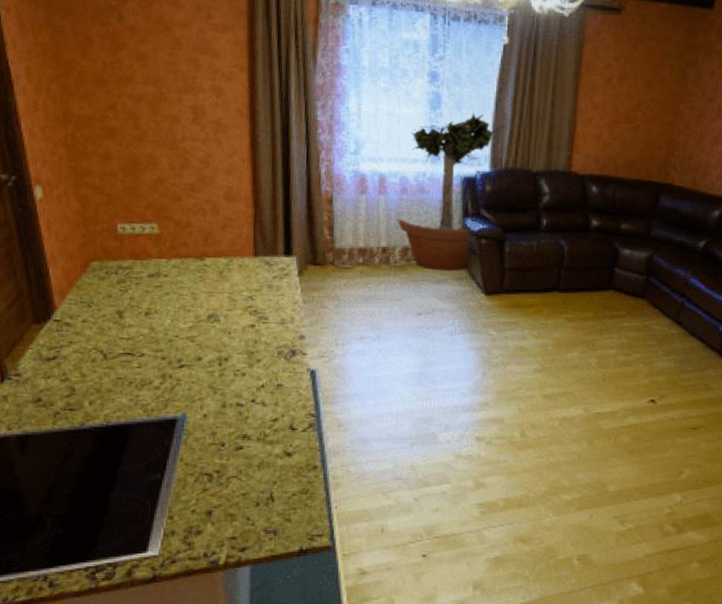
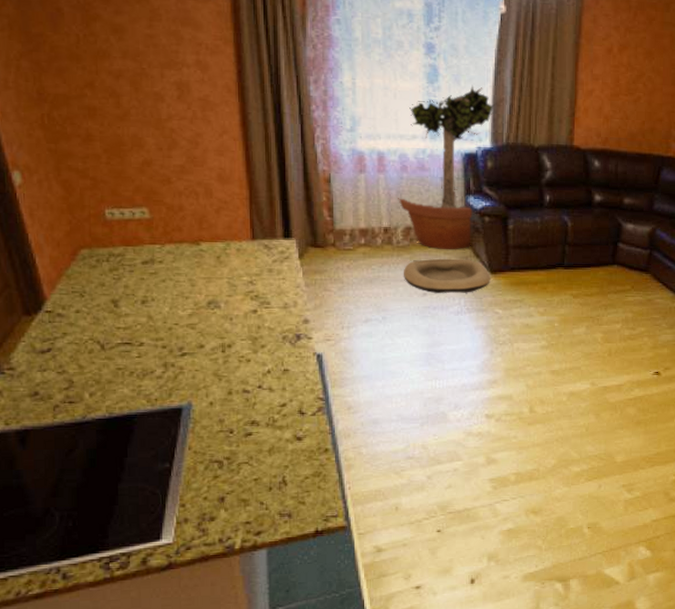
dog bed: none [399,279,485,314] -> present [404,258,490,293]

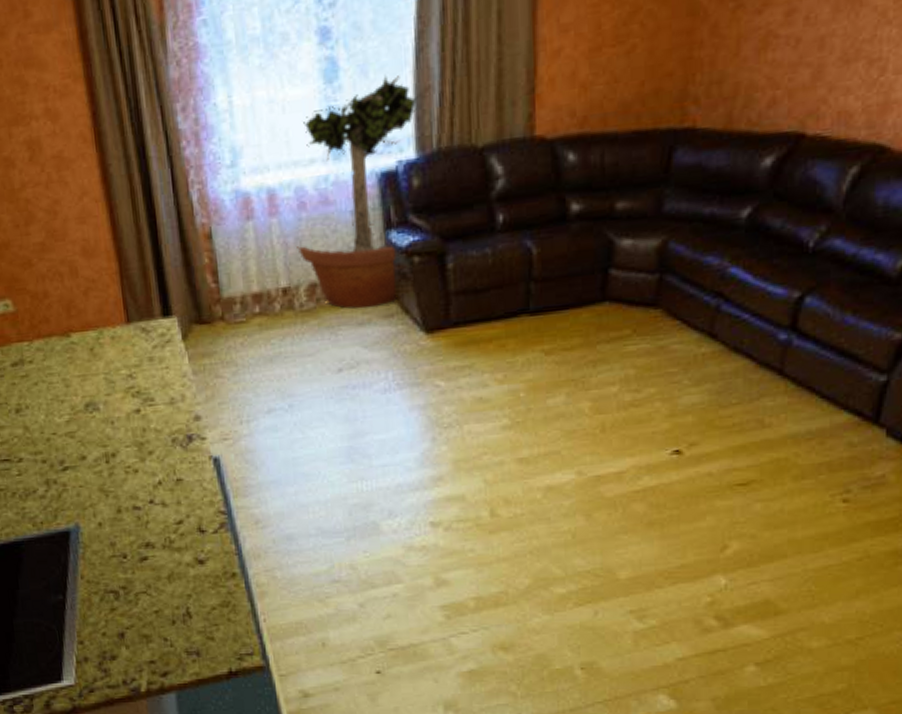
dog bed: present [404,258,490,293] -> none [311,316,426,367]

